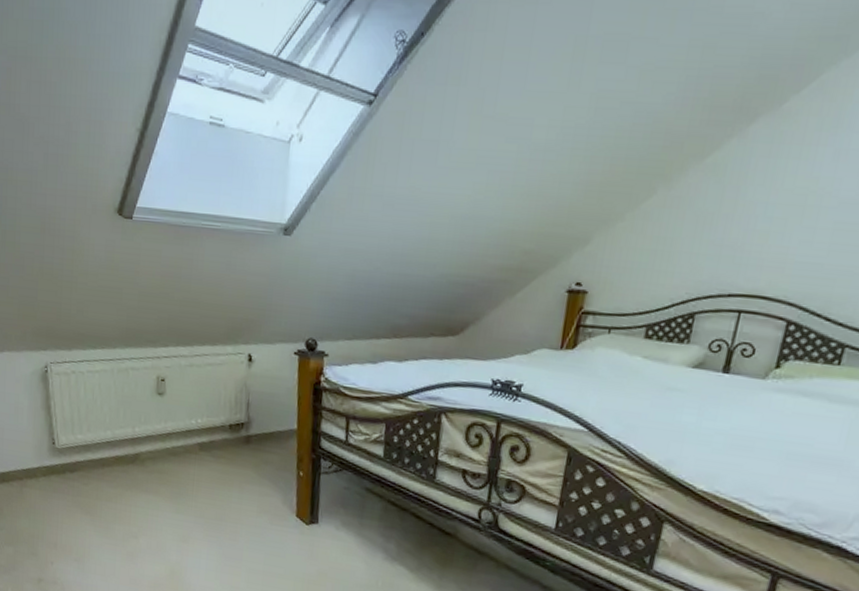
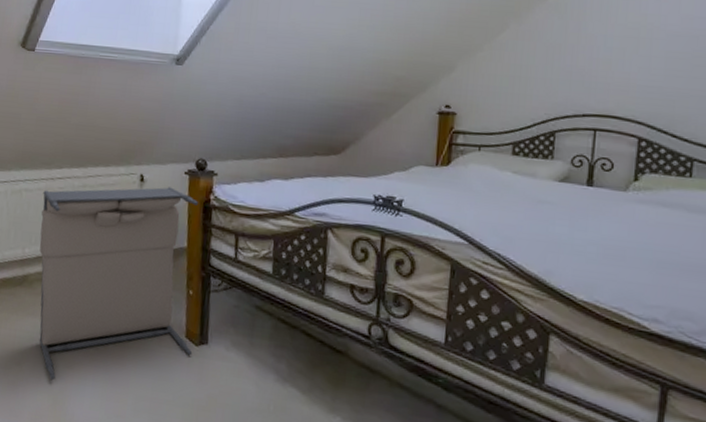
laundry hamper: none [149,367,308,552] -> present [39,187,198,380]

